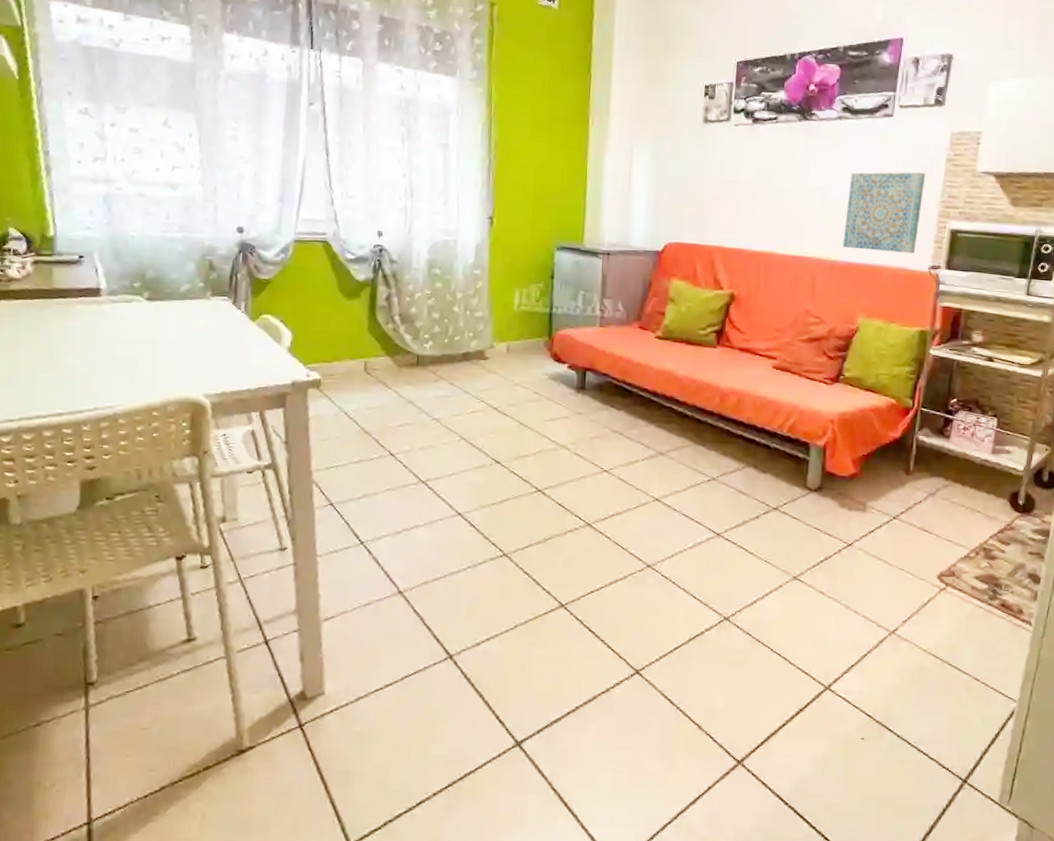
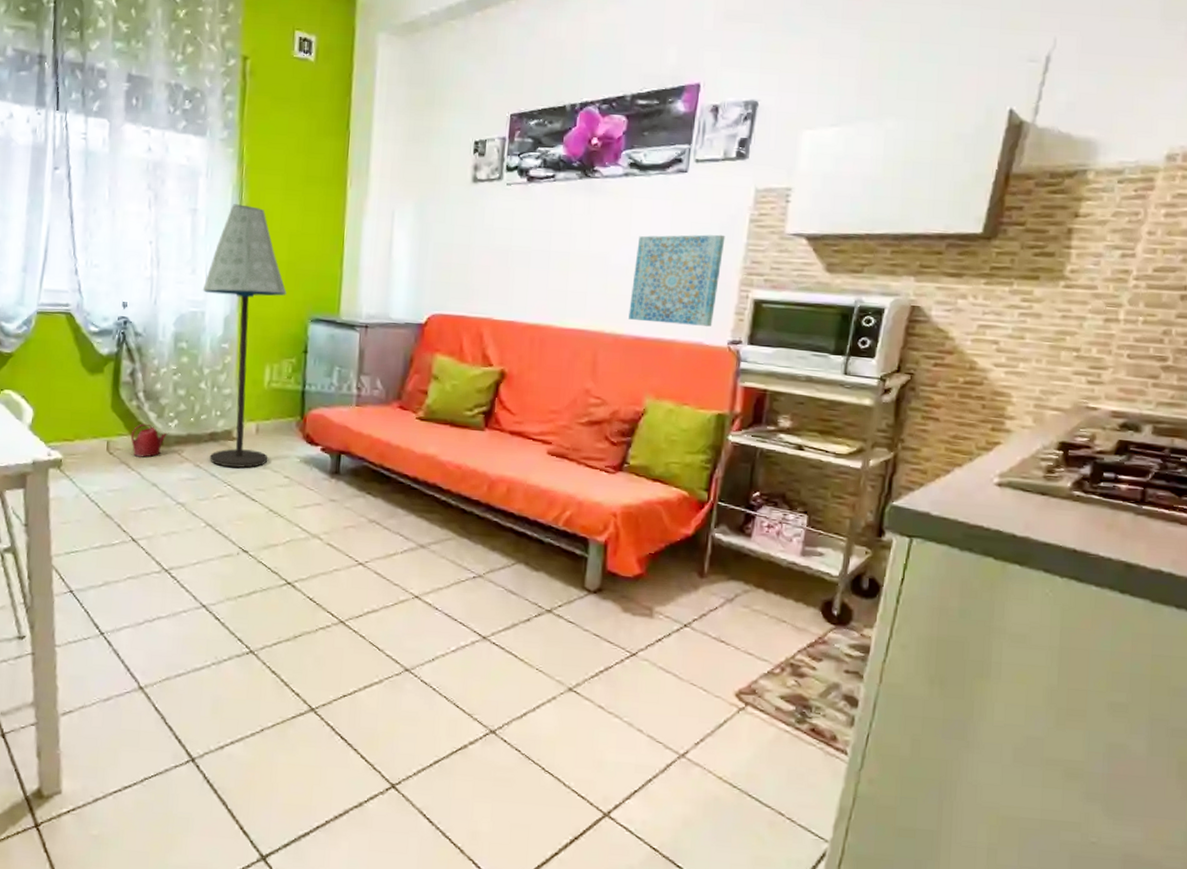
watering can: none [387,345,425,377] -> present [130,423,169,458]
floor lamp: none [454,140,534,386] -> present [202,204,287,469]

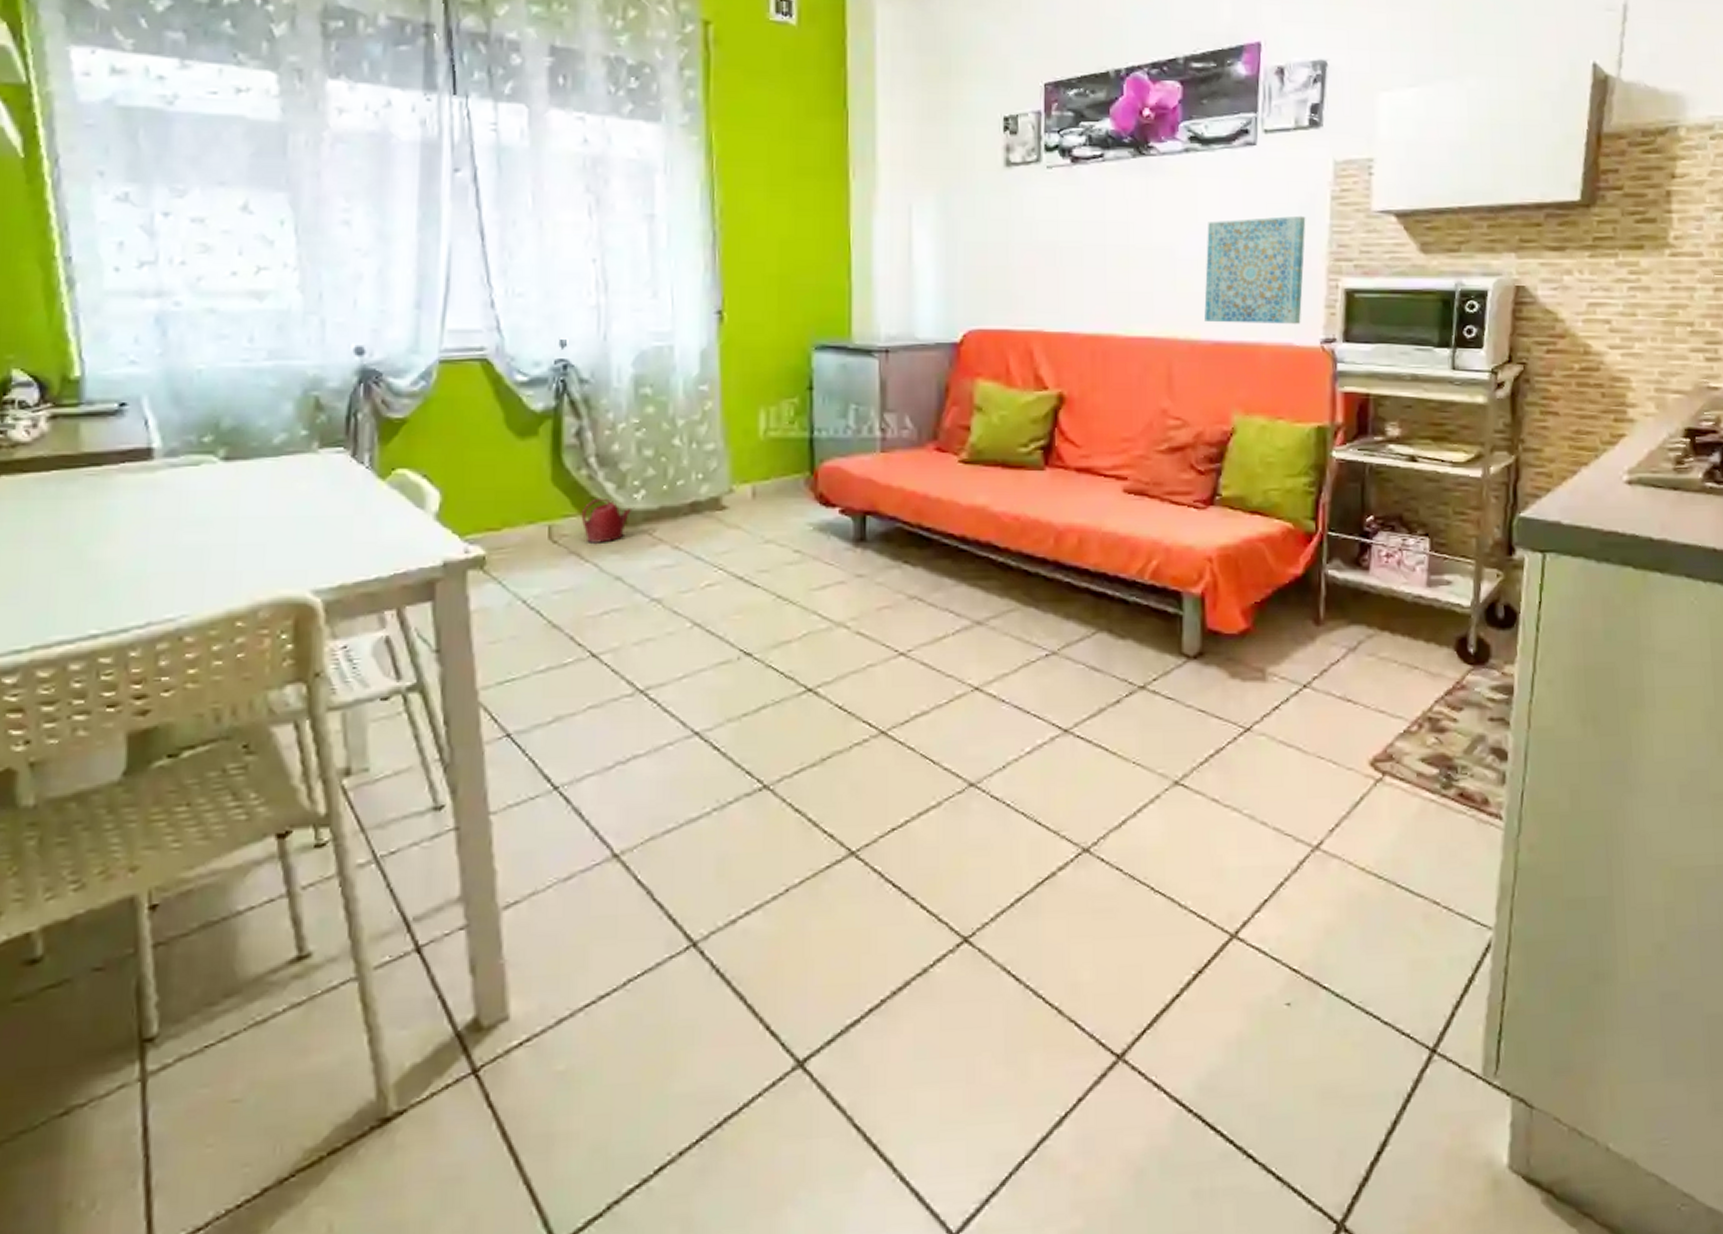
floor lamp: present [202,204,287,469] -> none [668,206,781,546]

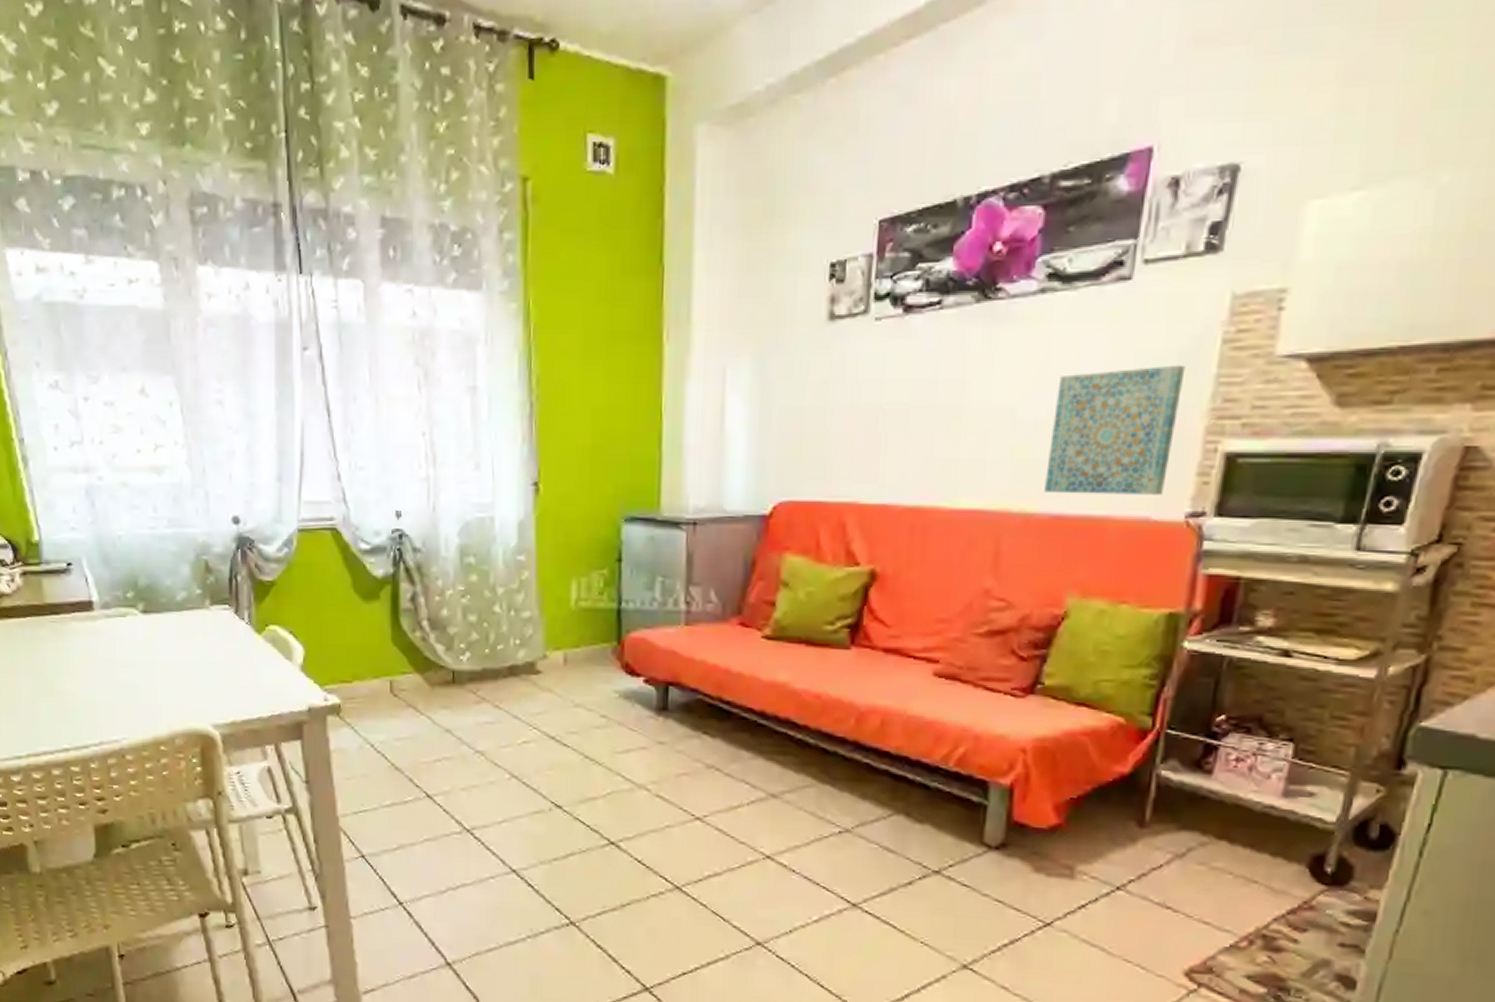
watering can: present [581,498,635,543] -> none [416,658,461,699]

